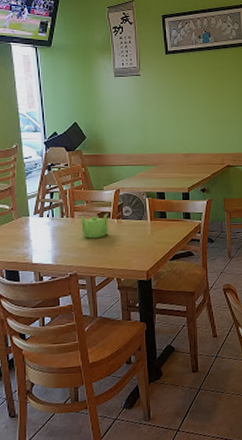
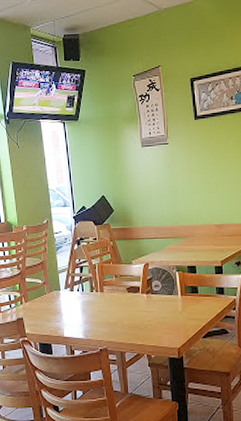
teapot: present [80,213,108,239] -> none [109,287,138,314]

